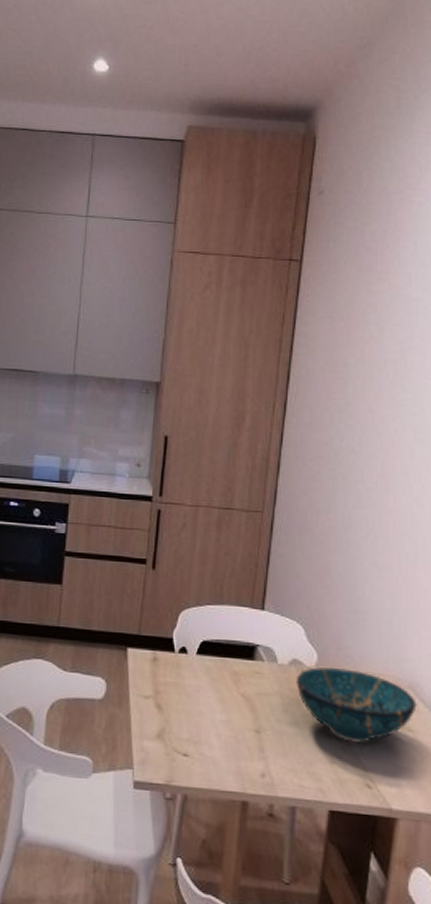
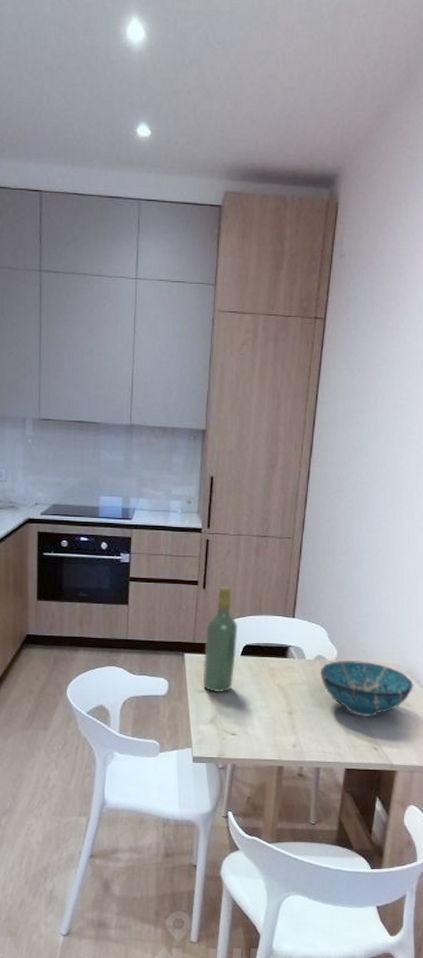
wine bottle: none [149,567,193,701] -> present [203,587,237,693]

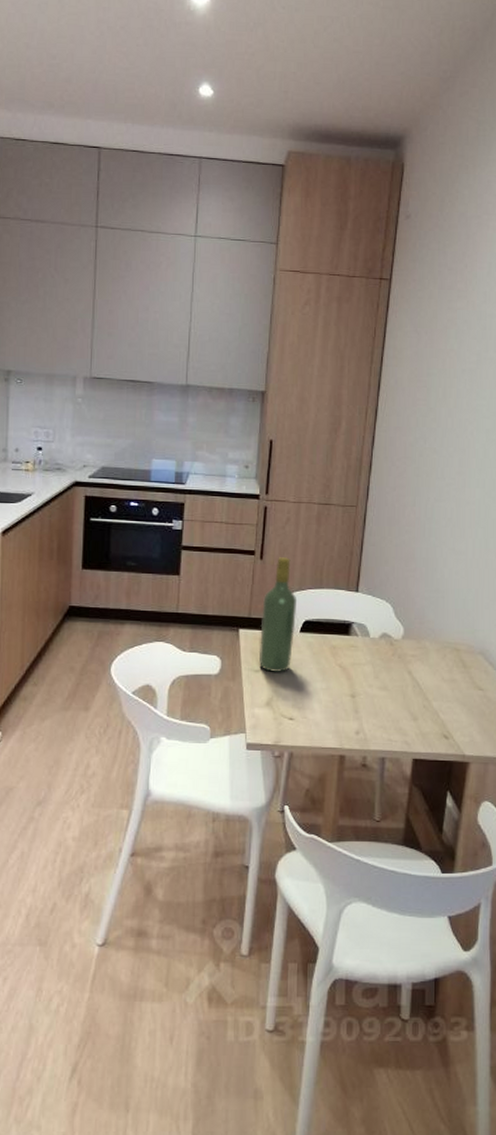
decorative bowl: present [321,661,414,718] -> none [386,639,487,703]

